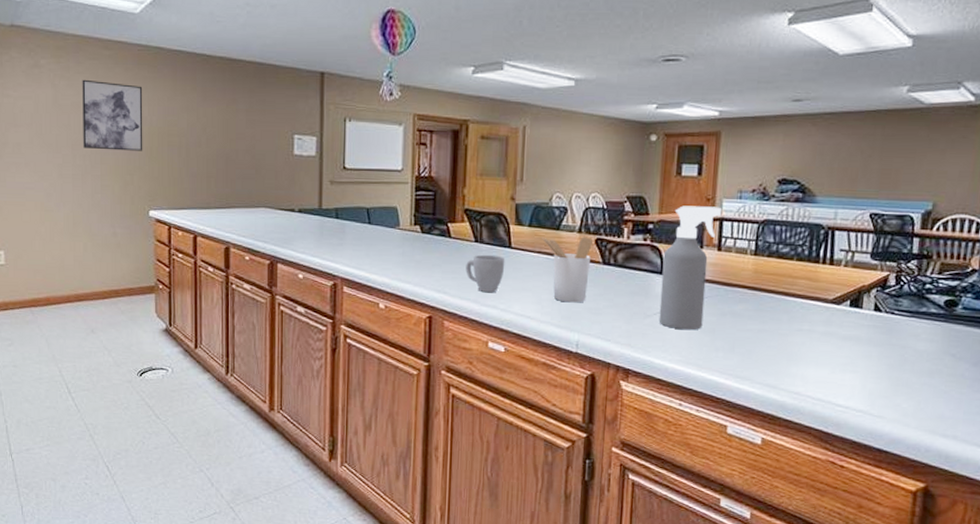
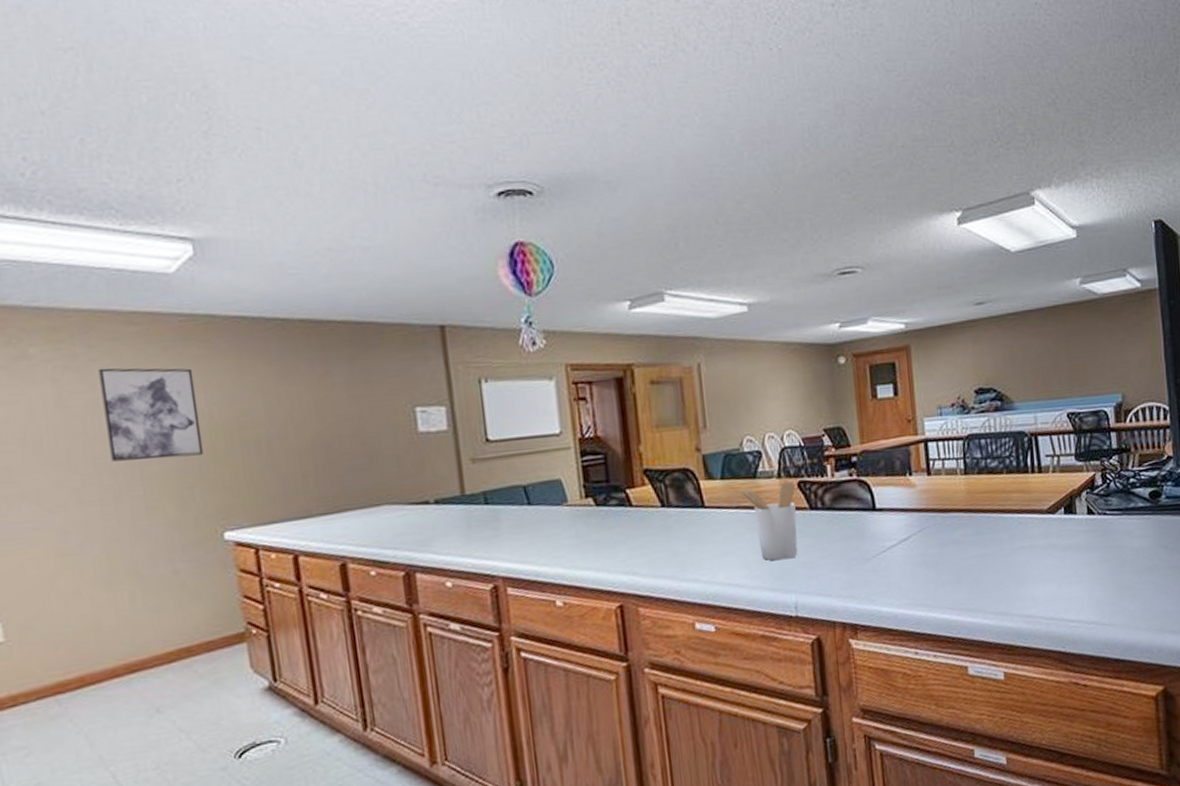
mug: present [466,254,505,292] -> none [654,518,701,565]
spray bottle: present [659,205,722,330] -> none [872,427,925,570]

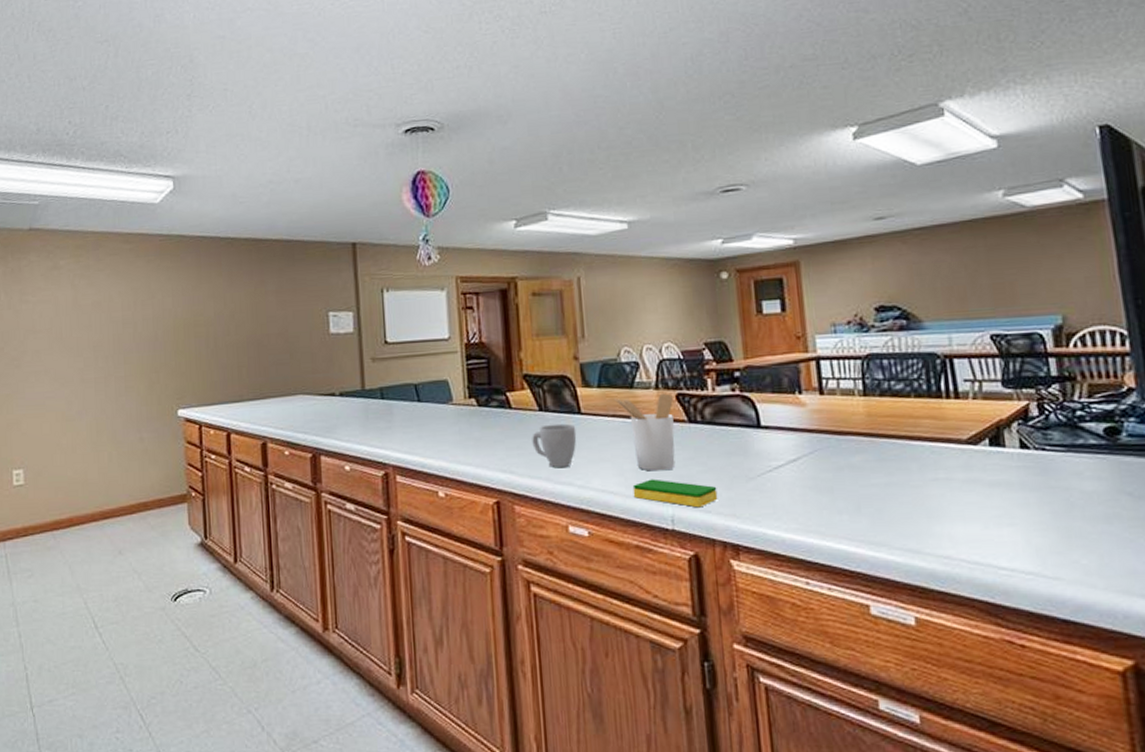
wall art: present [98,367,204,462] -> none [103,276,169,349]
mug: none [654,518,701,565] -> present [532,423,577,467]
dish sponge: none [757,568,838,593] -> present [632,479,718,508]

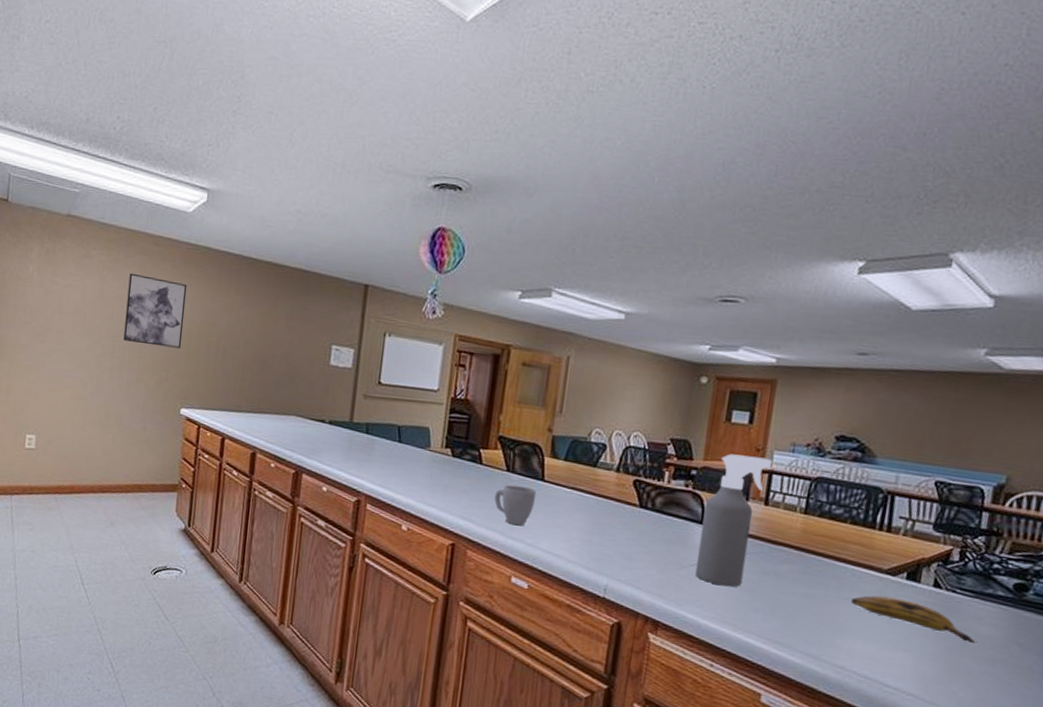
wall art: none [103,276,169,349] -> present [123,273,187,349]
utensil holder: present [615,393,676,471] -> none [577,473,631,546]
dish sponge: present [632,479,718,508] -> none [575,550,651,584]
spray bottle: none [757,344,818,492] -> present [695,453,773,587]
banana: none [938,468,1084,504] -> present [851,595,977,645]

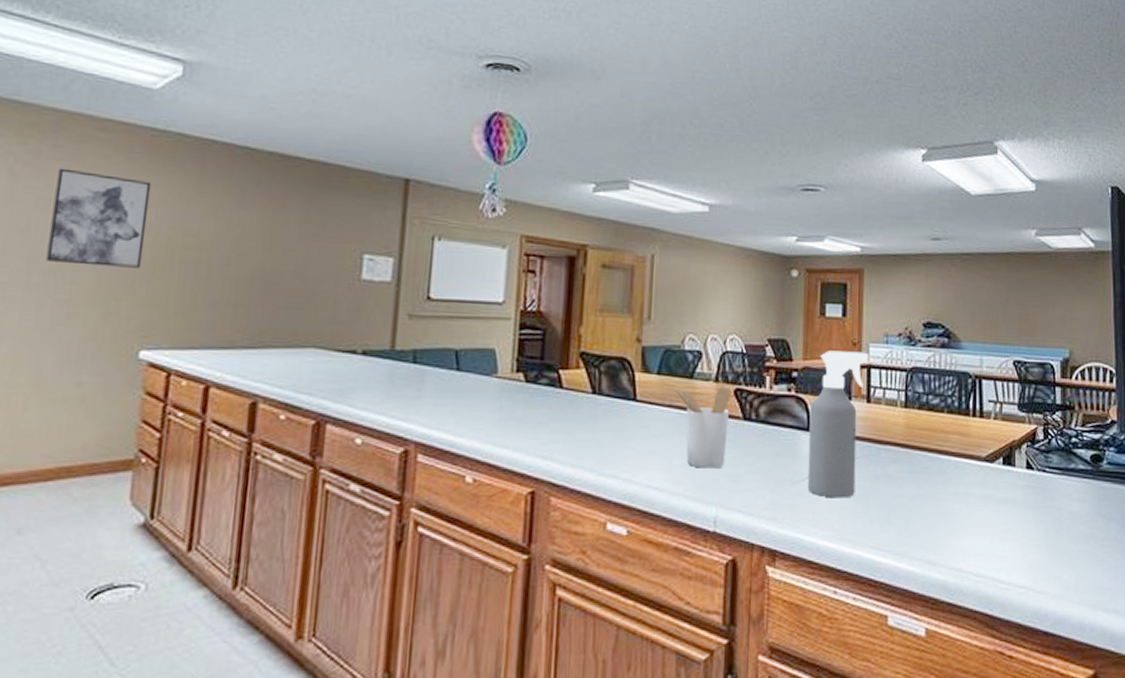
mug: present [494,485,537,525] -> none [580,409,629,457]
utensil holder: none [577,473,631,546] -> present [673,386,731,469]
banana: present [851,595,977,645] -> none [959,485,1070,523]

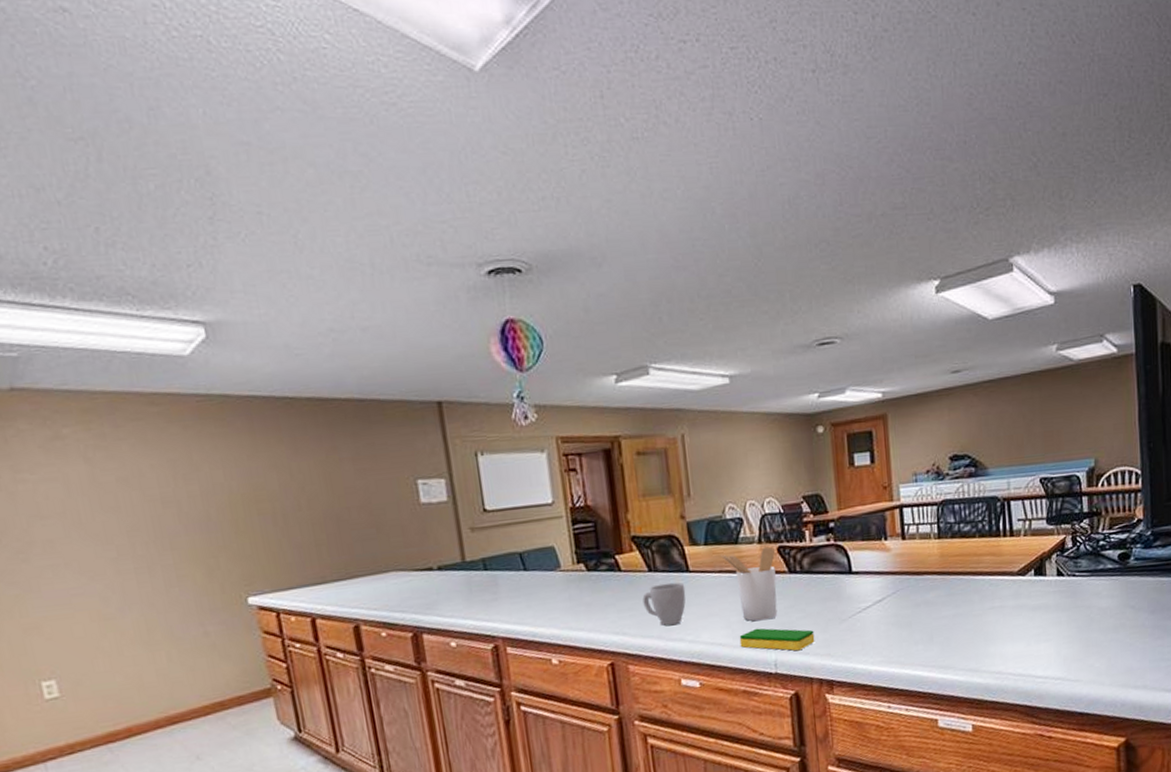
wall art: present [46,168,152,268] -> none [126,445,226,533]
mug: none [580,409,629,457] -> present [642,582,686,626]
dish sponge: none [679,476,762,510] -> present [739,628,815,651]
spray bottle: present [807,350,869,498] -> none [849,493,901,629]

